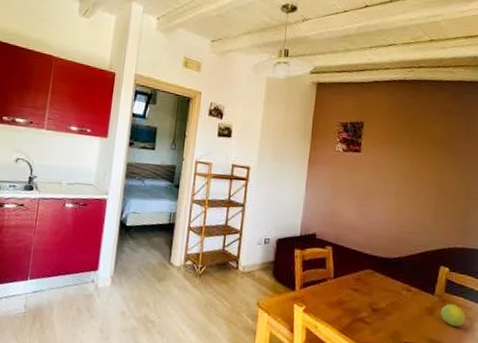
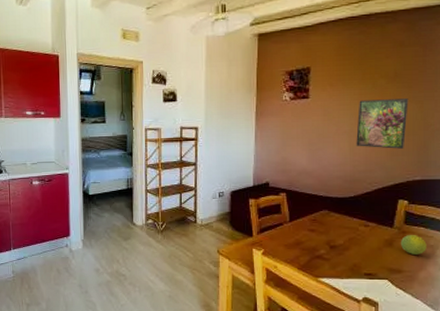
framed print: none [403,161,452,214] -> present [356,98,409,149]

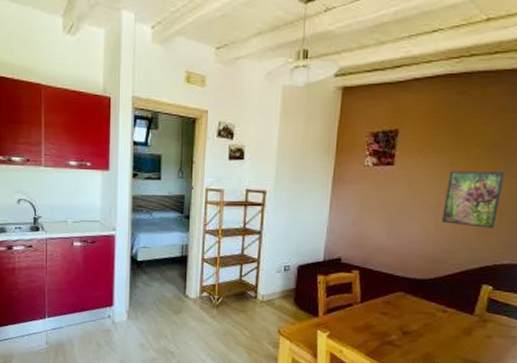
fruit: present [401,235,427,255] -> none [480,324,508,346]

